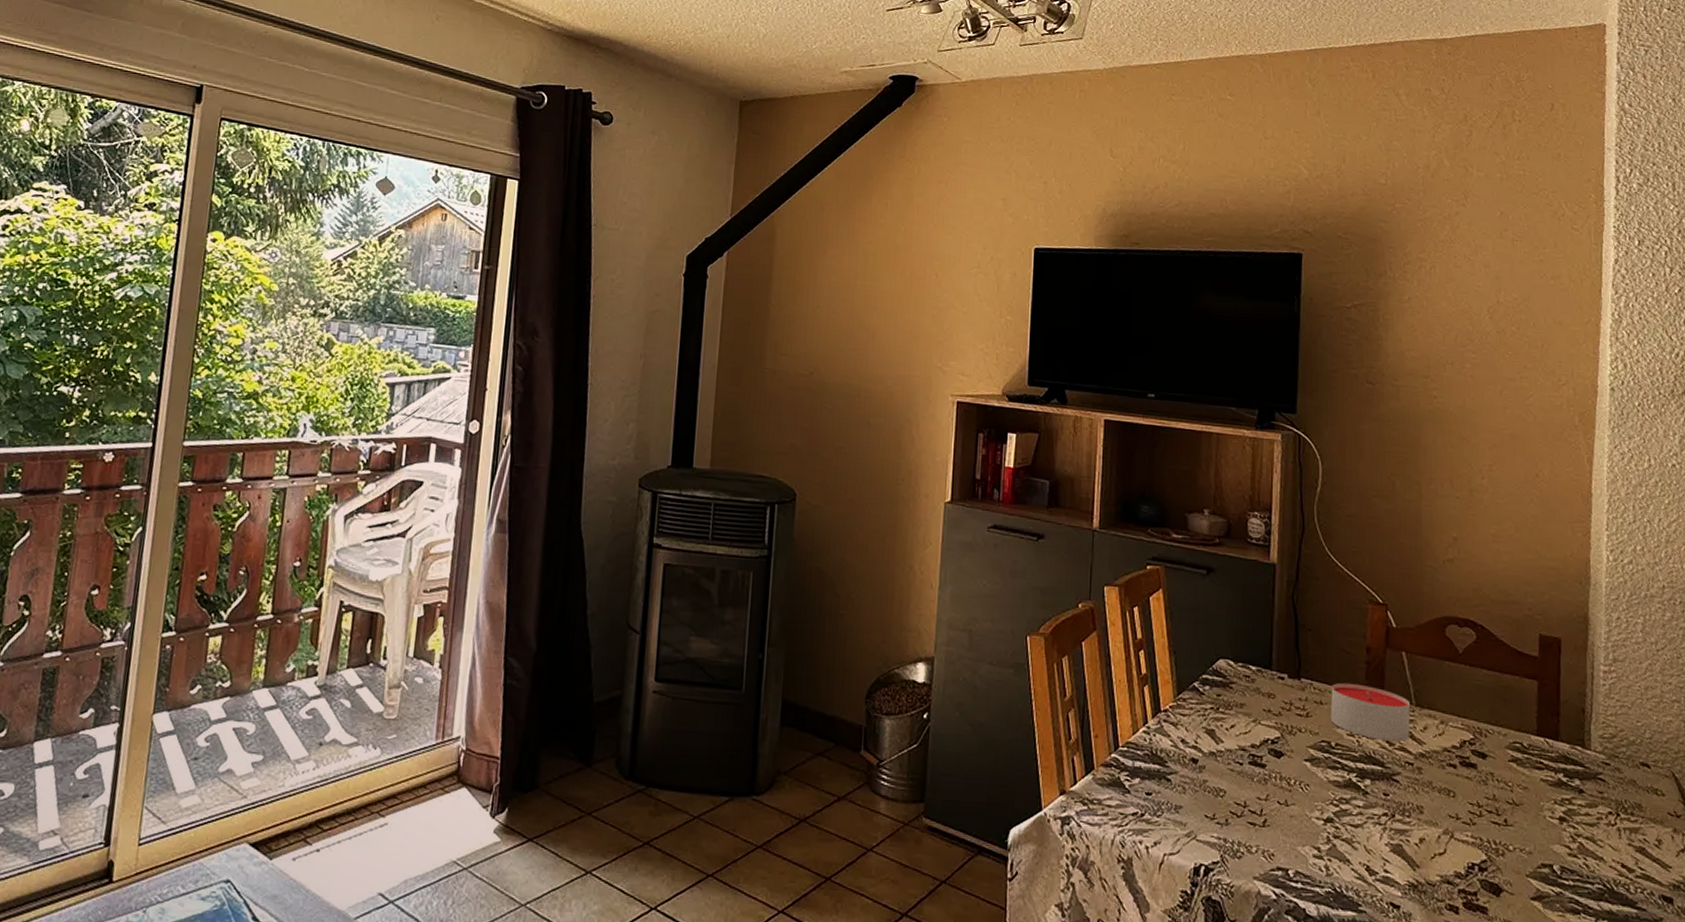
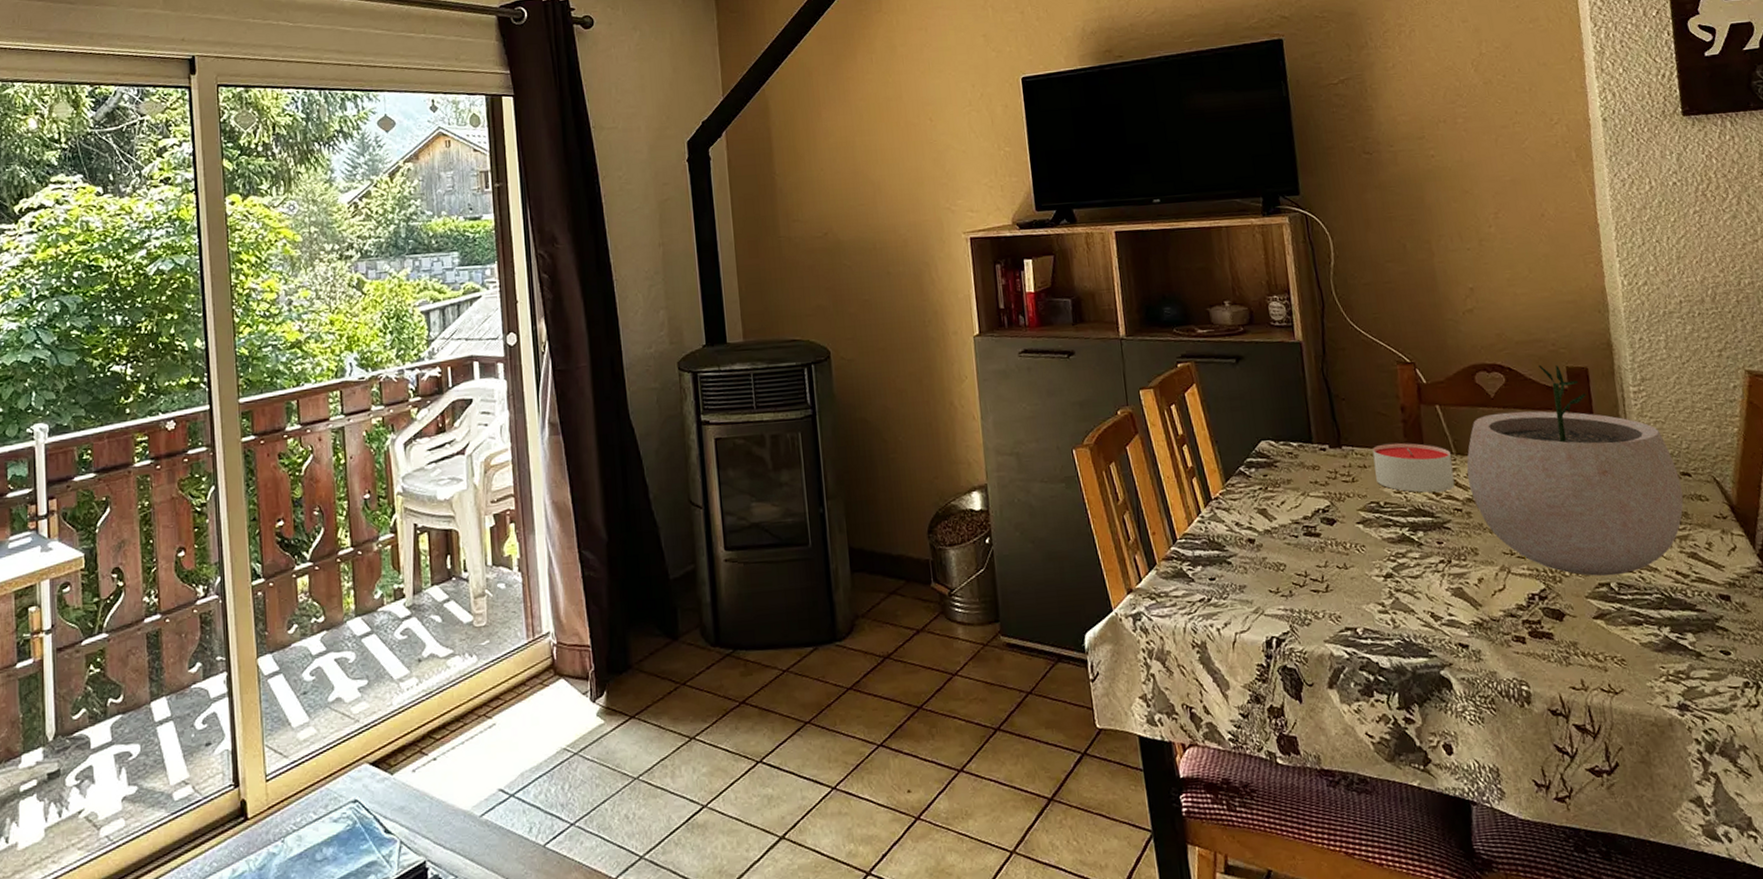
plant pot: none [1423,627,1639,859] -> present [1466,364,1684,577]

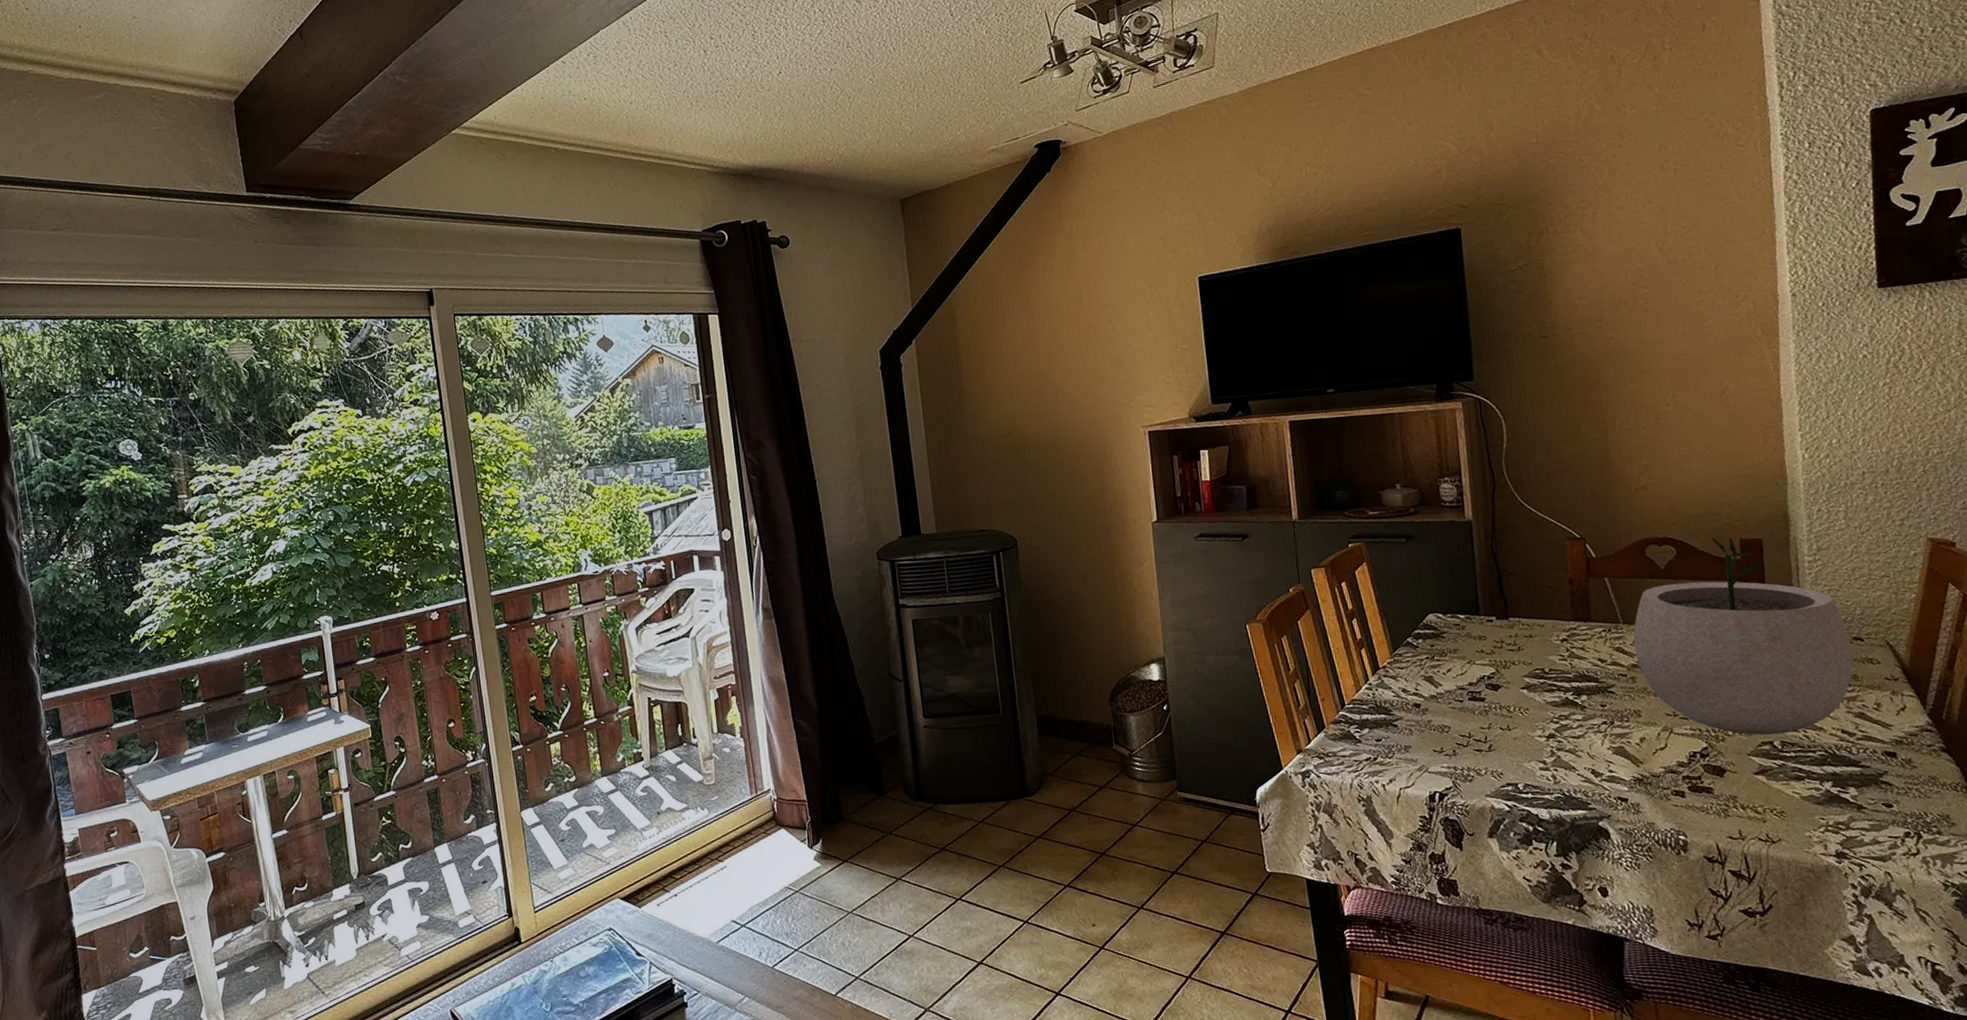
candle: present [1372,443,1455,493] -> none [1539,613,1621,660]

